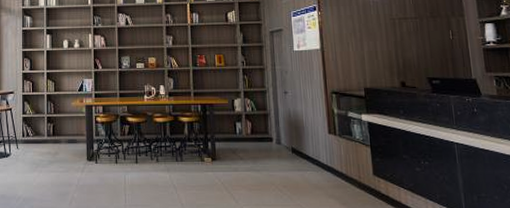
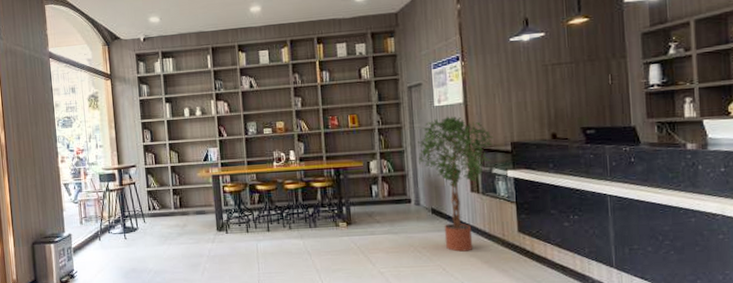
potted tree: none [279,60,348,192] -> present [418,116,493,252]

